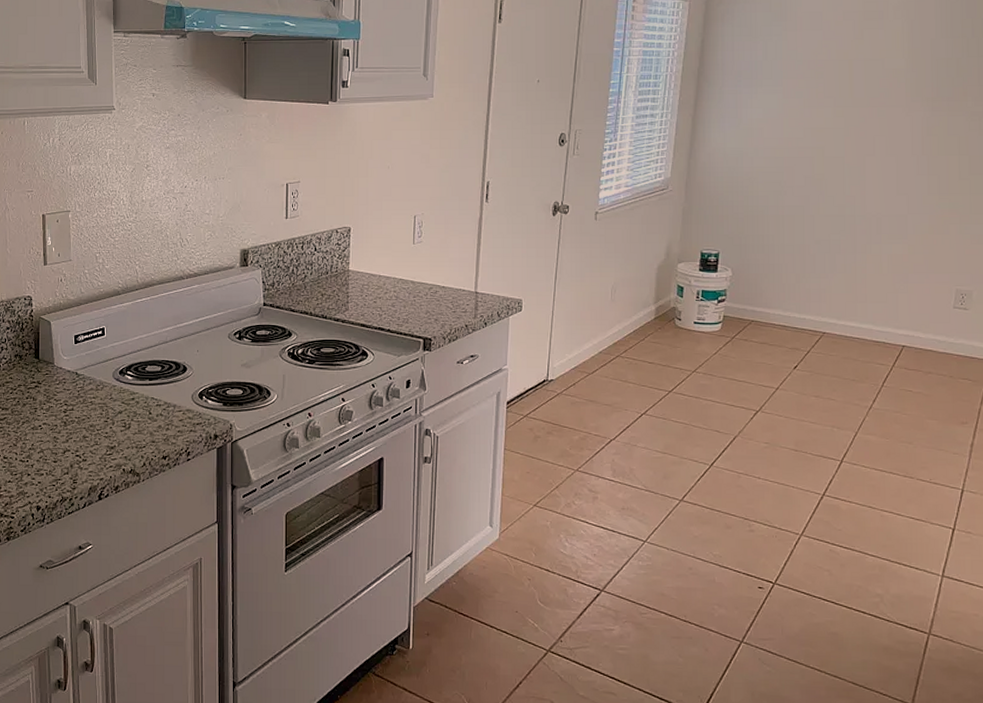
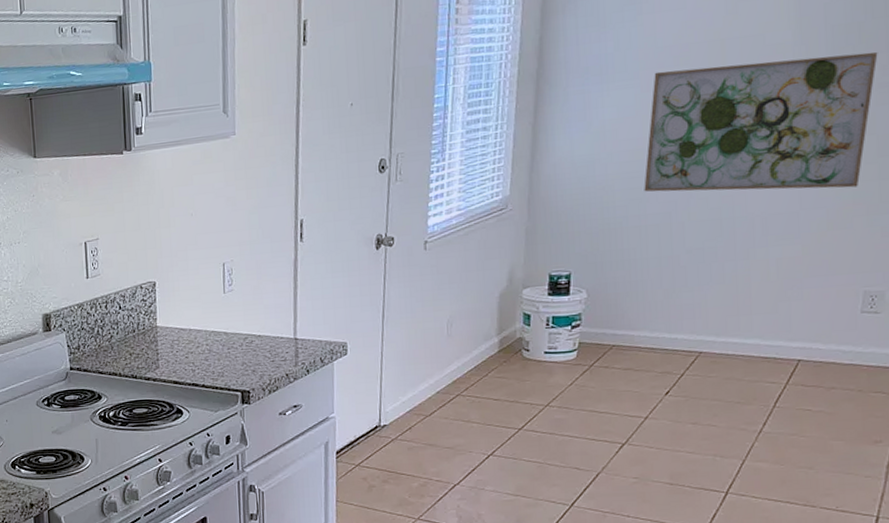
wall art: none [783,82,971,199] -> present [644,52,878,192]

